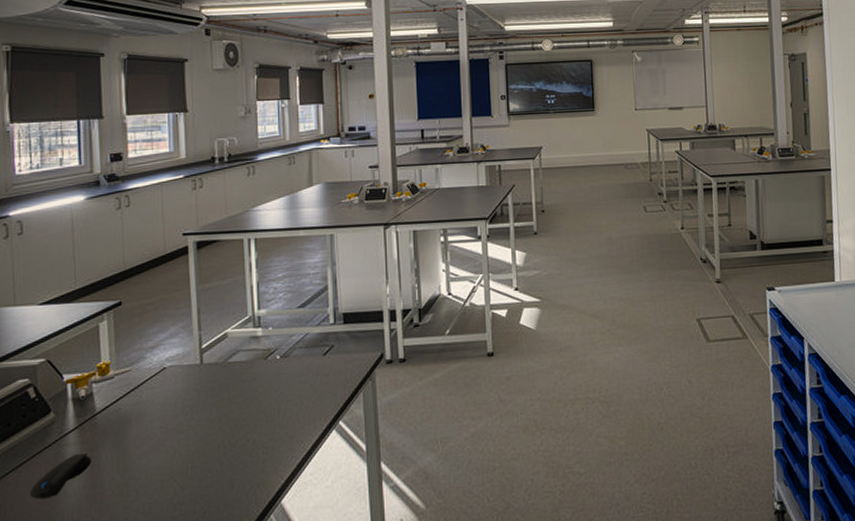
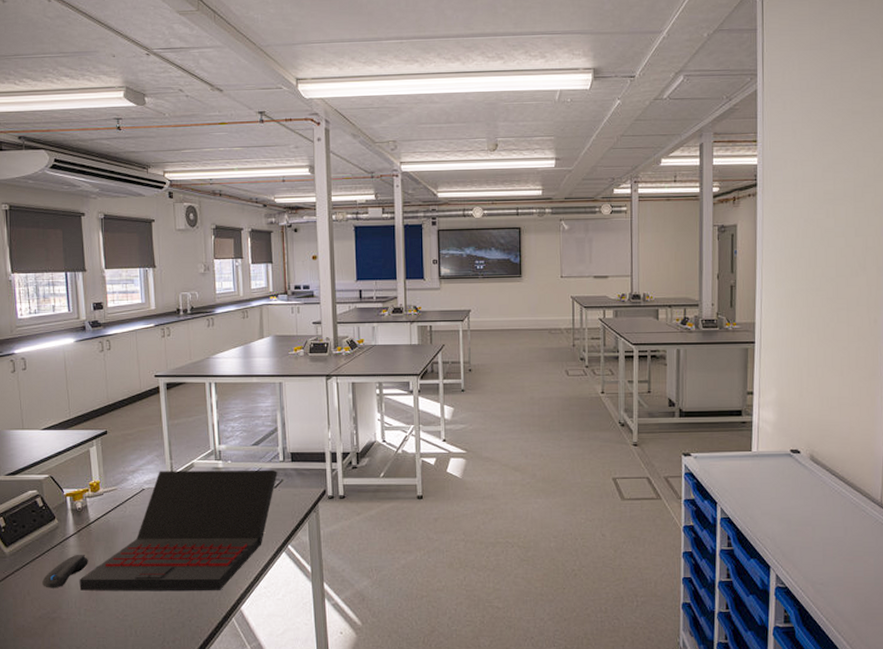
laptop: none [78,334,327,499] -> present [79,469,278,591]

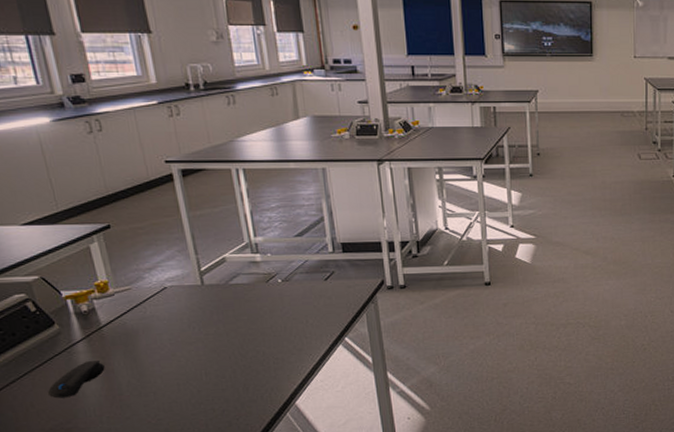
laptop: present [79,469,278,591] -> none [96,261,328,398]

